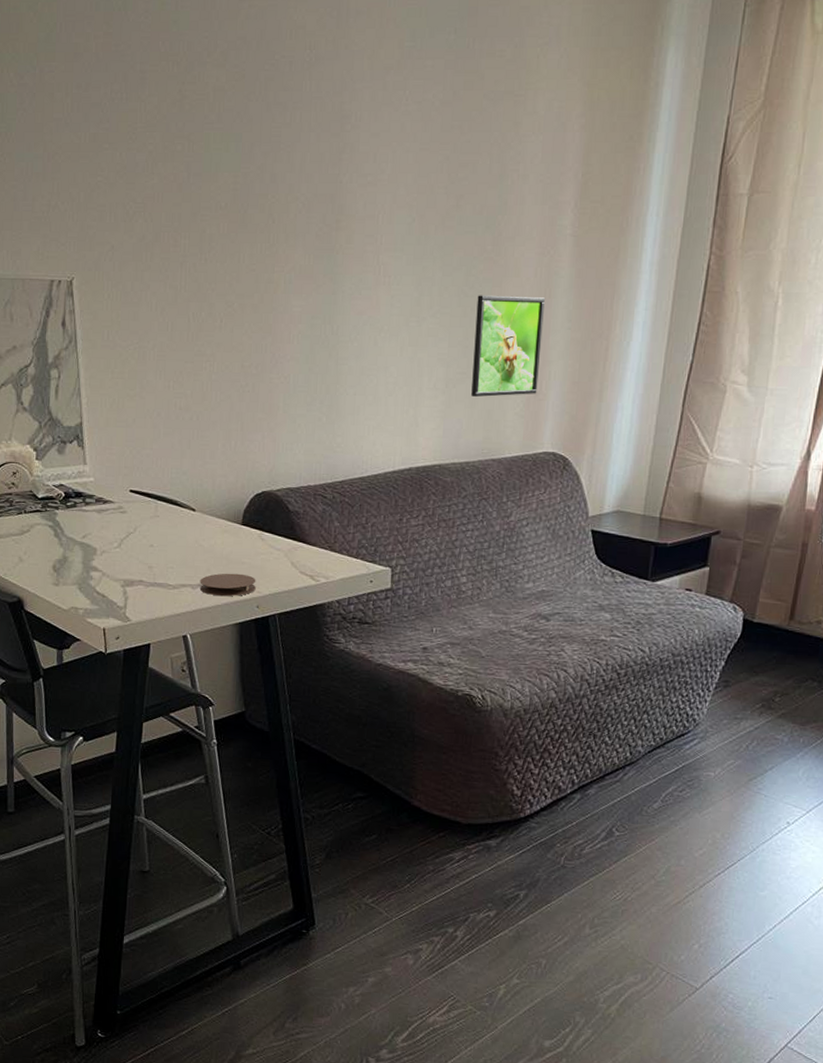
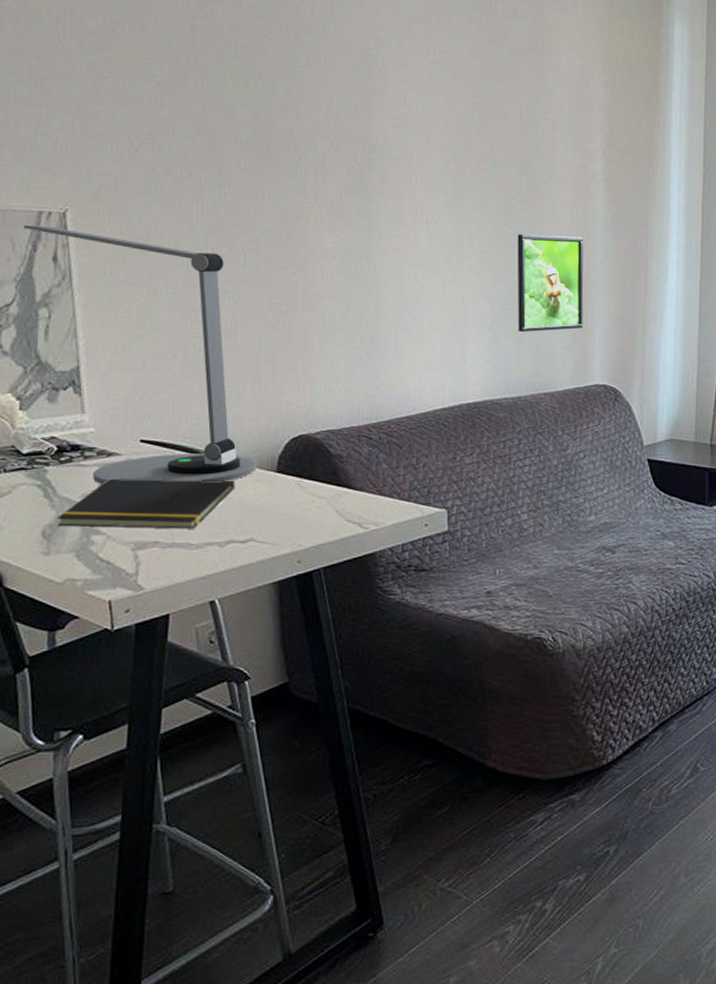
desk lamp: none [38,292,225,531] -> present [23,224,257,484]
notepad: none [64,523,207,571] -> present [56,478,235,529]
coaster: present [199,573,256,597] -> none [229,526,296,553]

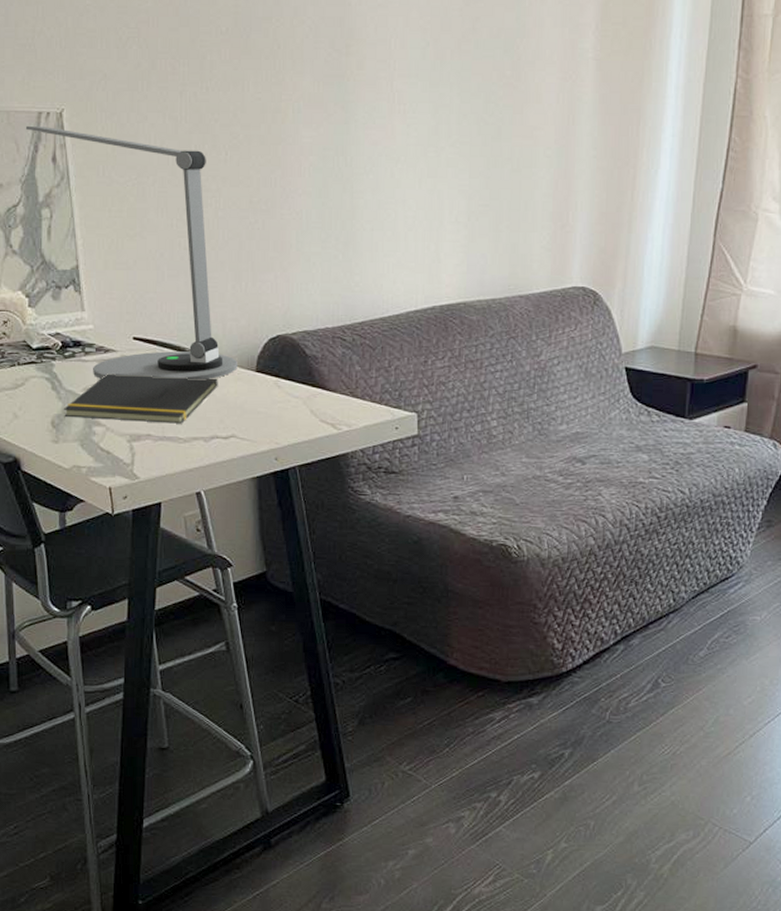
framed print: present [517,234,584,332] -> none [495,123,568,230]

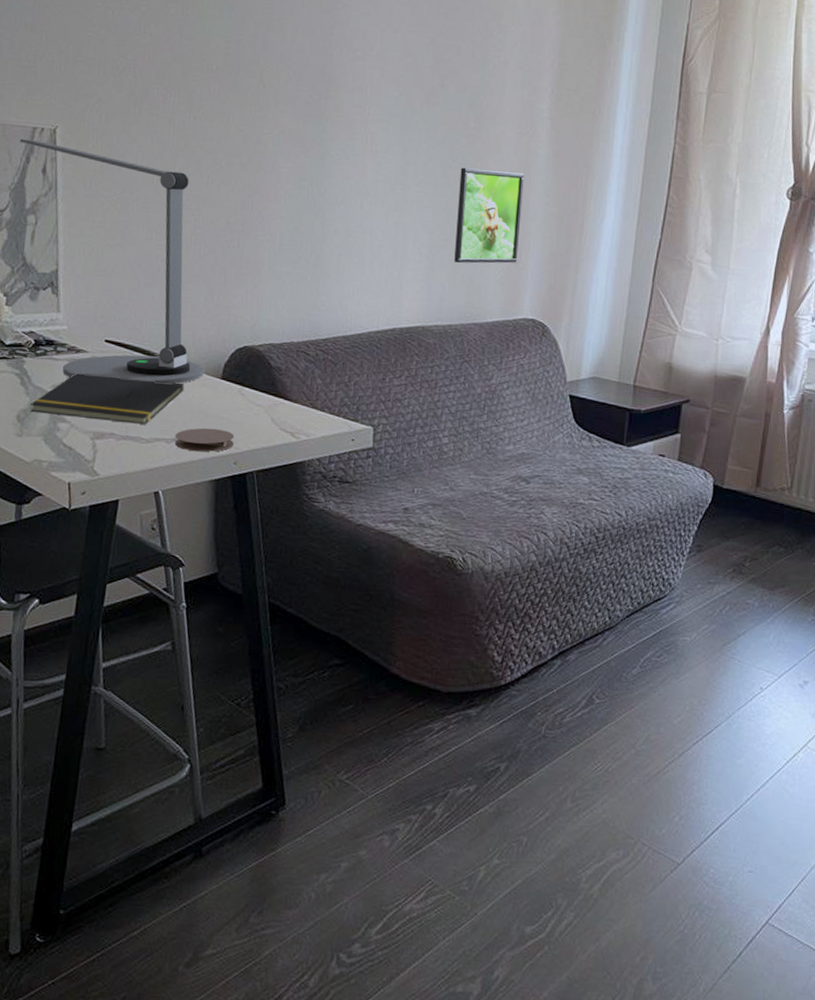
coaster: none [213,424,274,449] -> present [174,428,235,452]
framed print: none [495,123,568,230] -> present [454,167,524,264]

